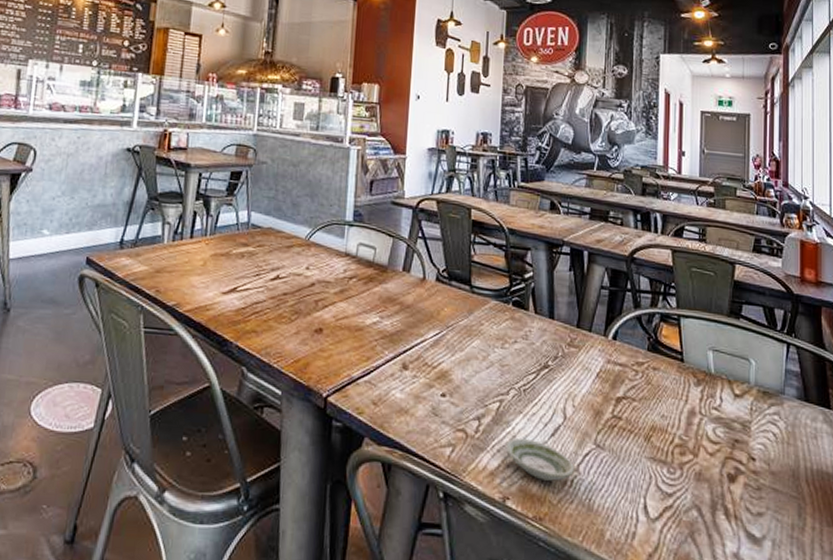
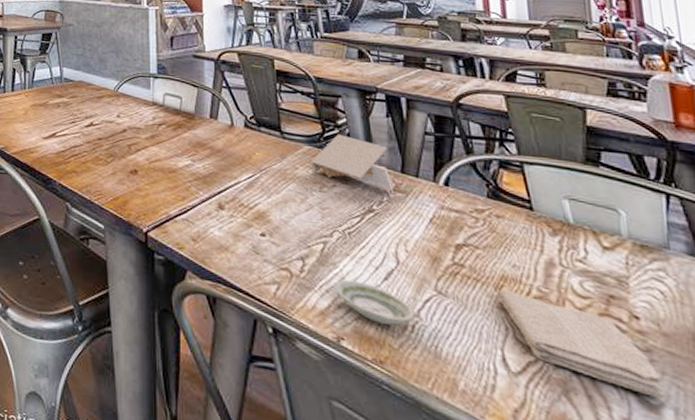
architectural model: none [495,288,569,345] -> present [309,133,394,190]
washcloth: none [645,439,768,531] -> present [496,289,667,398]

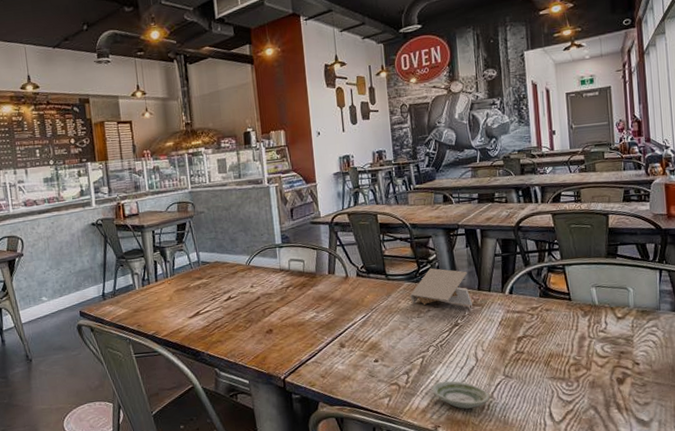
washcloth: present [496,289,667,398] -> none [545,363,654,416]

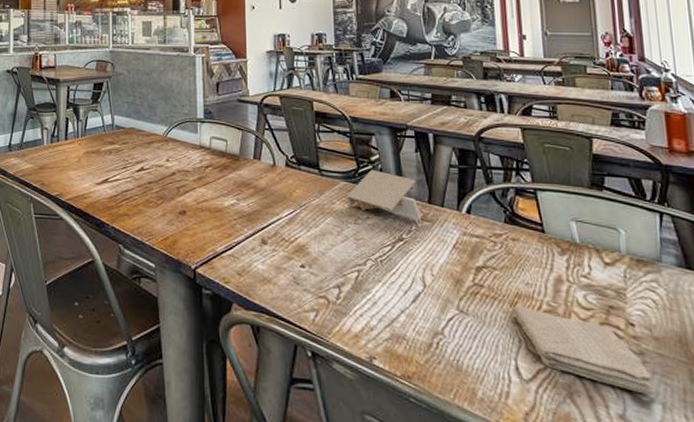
saucer: present [431,381,489,409] -> none [367,304,439,343]
washcloth: none [545,363,654,416] -> present [511,305,656,395]

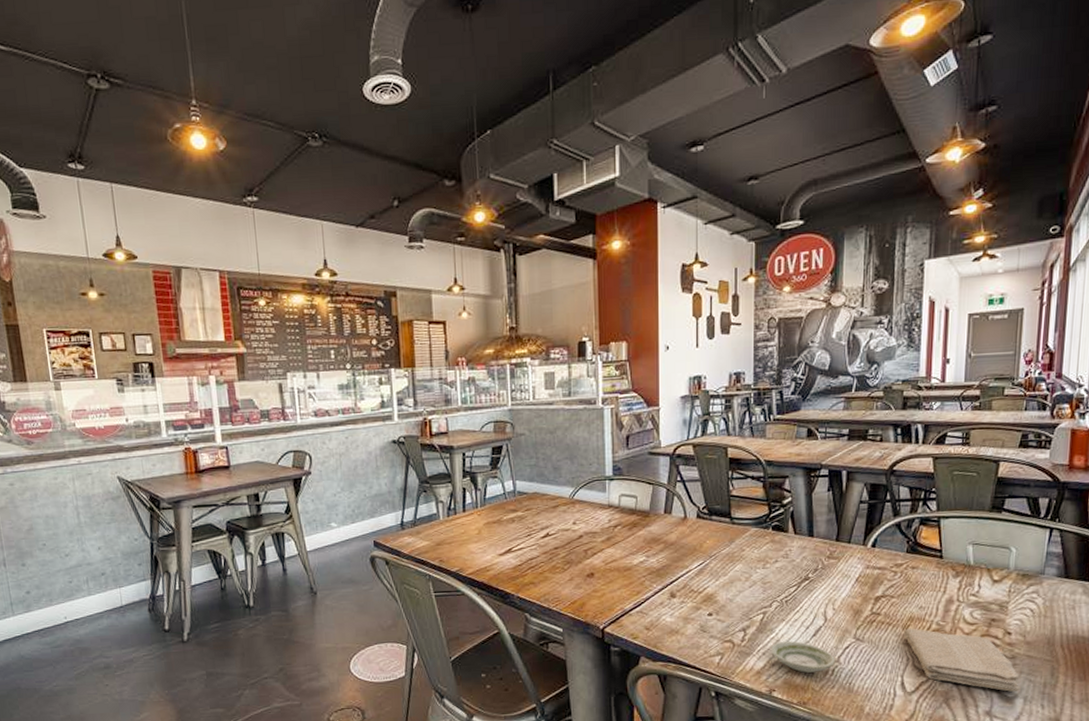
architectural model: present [345,169,422,220] -> none [755,512,829,558]
saucer: none [367,304,439,343] -> present [770,641,835,673]

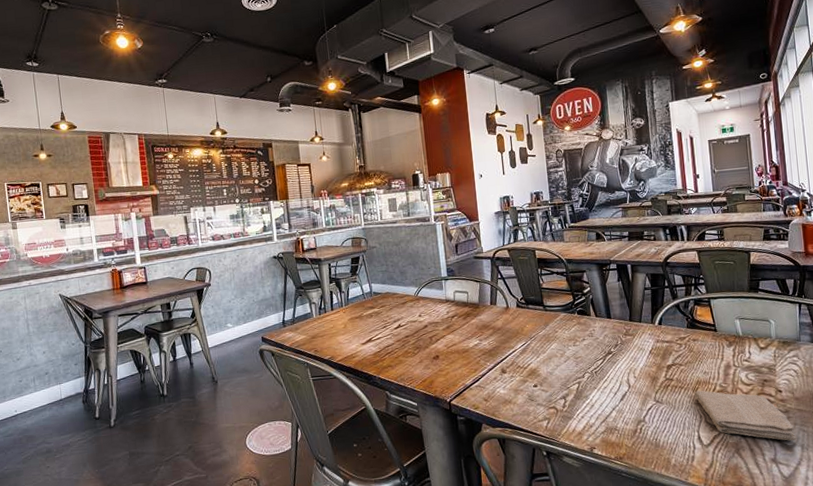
saucer: present [770,641,835,673] -> none [587,405,642,432]

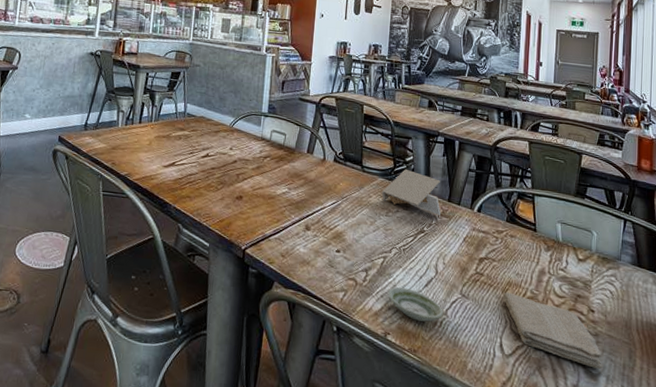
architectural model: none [565,300,625,336] -> present [381,169,441,215]
saucer: none [587,405,642,432] -> present [387,286,443,322]

